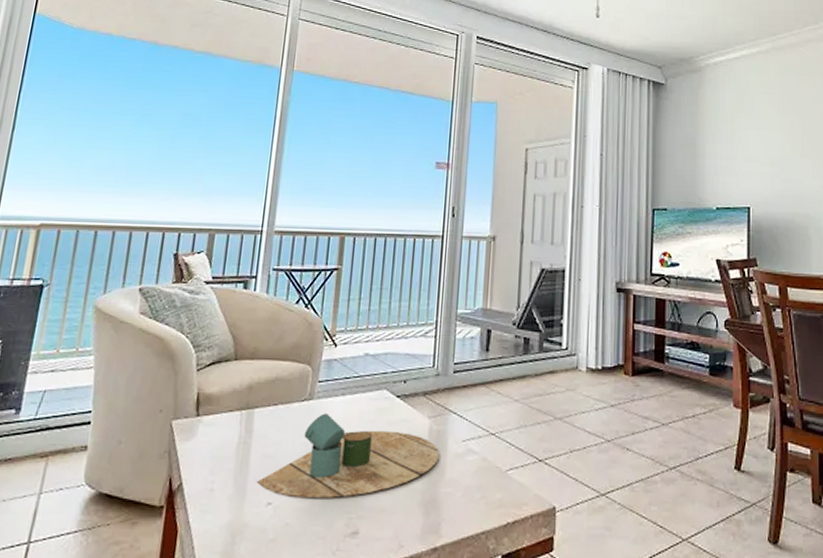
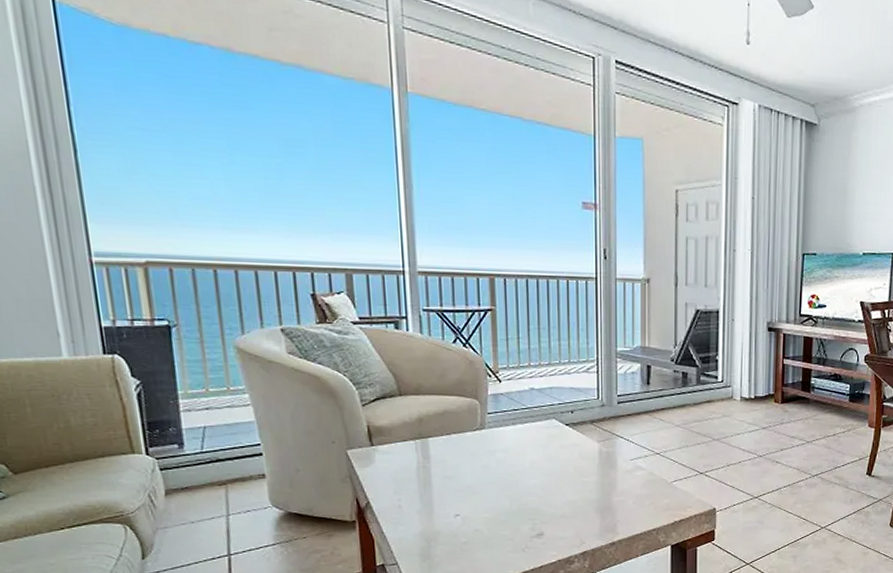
decorative tray: present [256,413,439,498] -> none [441,440,610,509]

